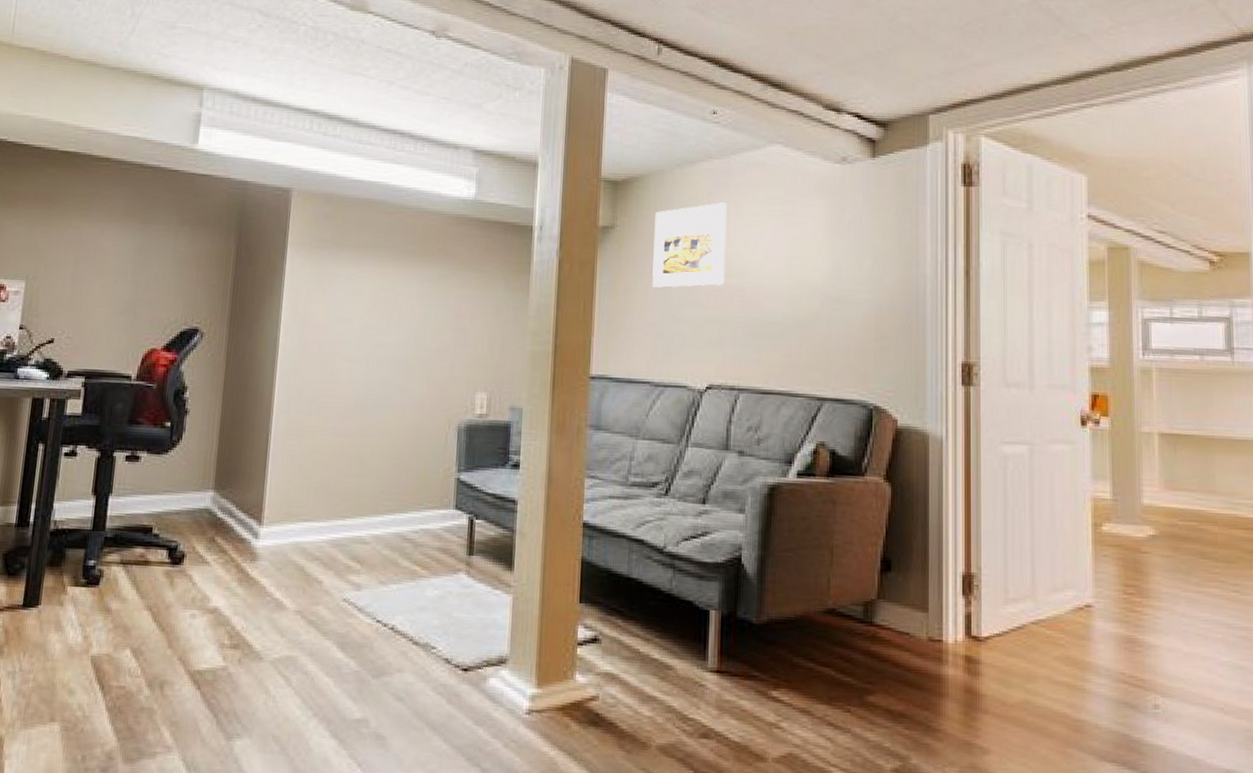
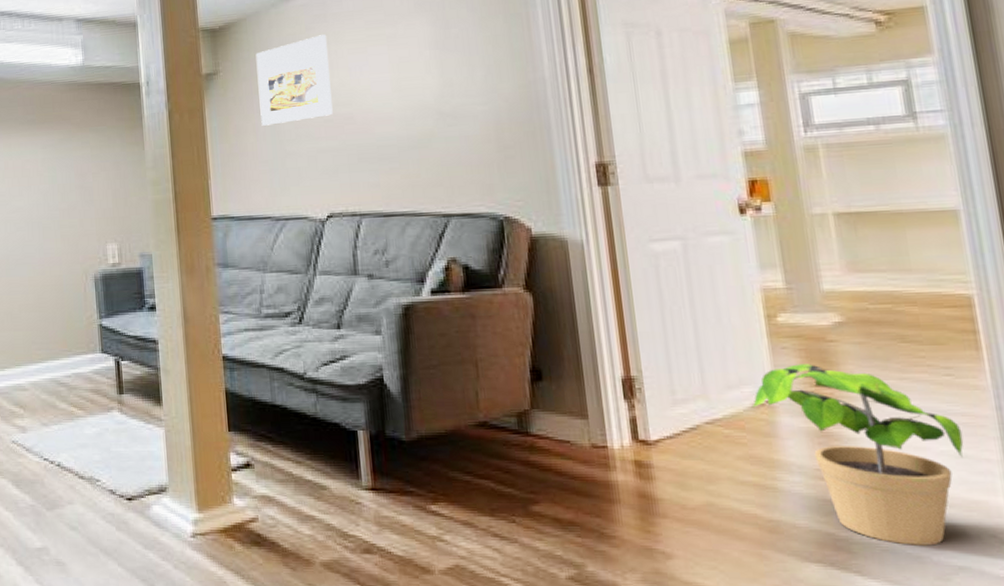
potted plant: none [1072,572,1242,749] -> present [751,364,964,546]

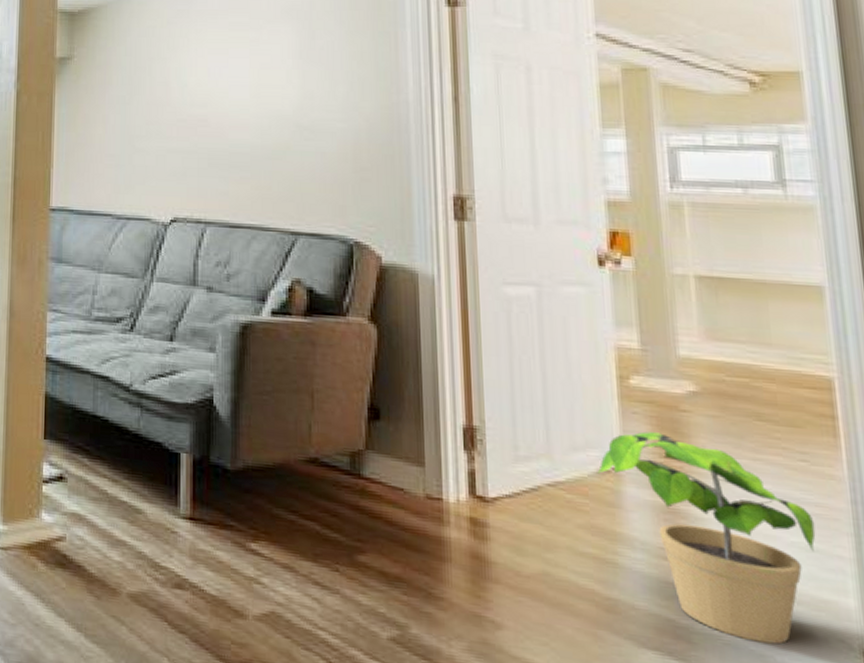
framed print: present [255,34,333,126] -> none [112,31,189,119]

